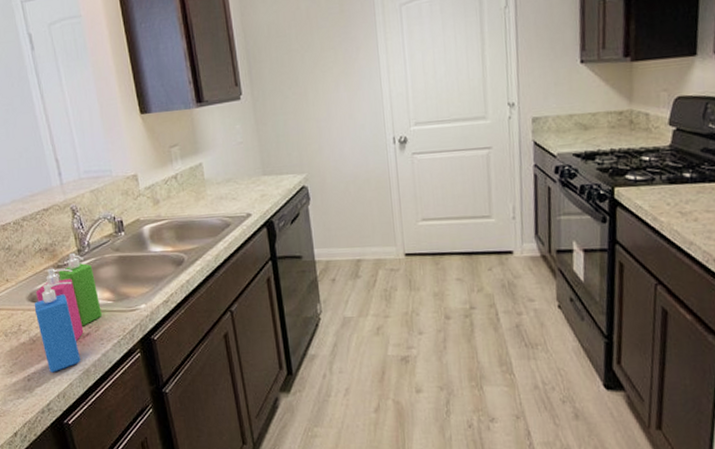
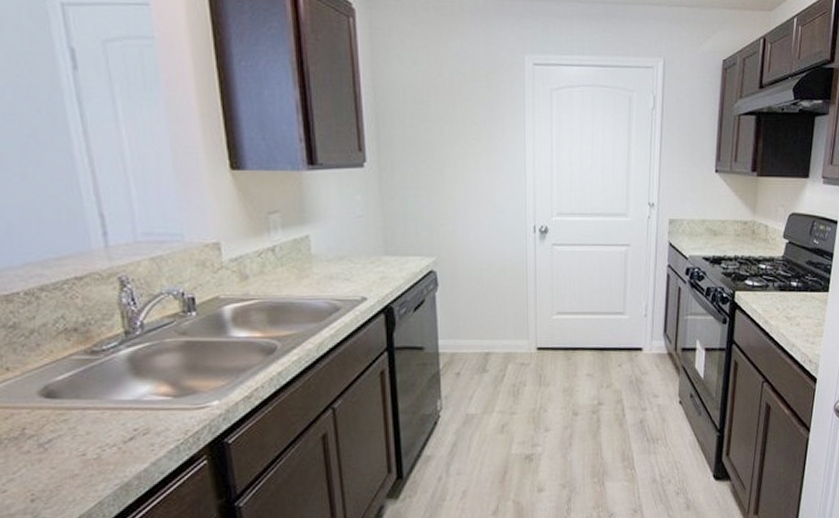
soap dispenser: present [34,252,102,373] -> none [49,334,154,490]

